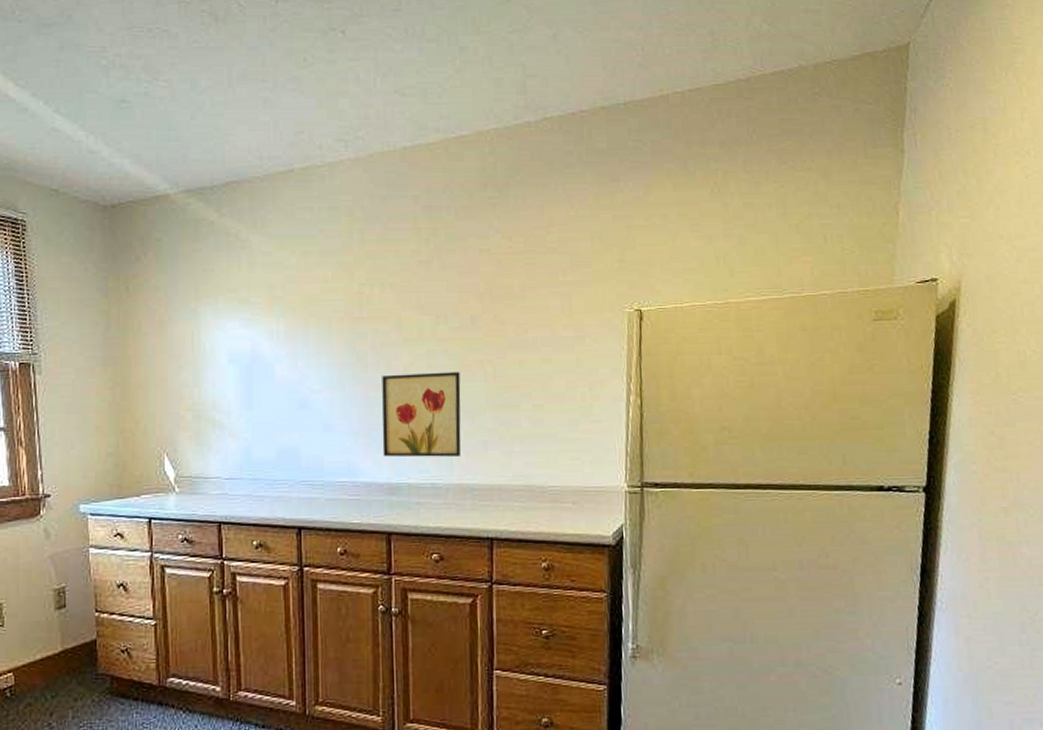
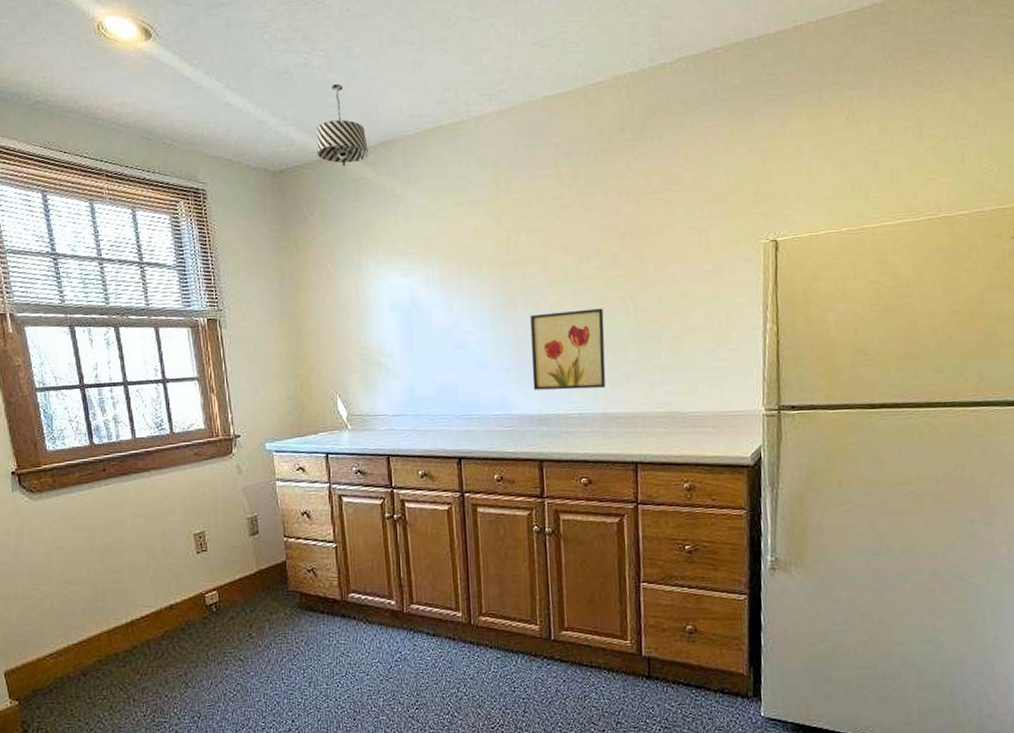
pendant light: none [154,117,212,205] -> present [316,83,369,166]

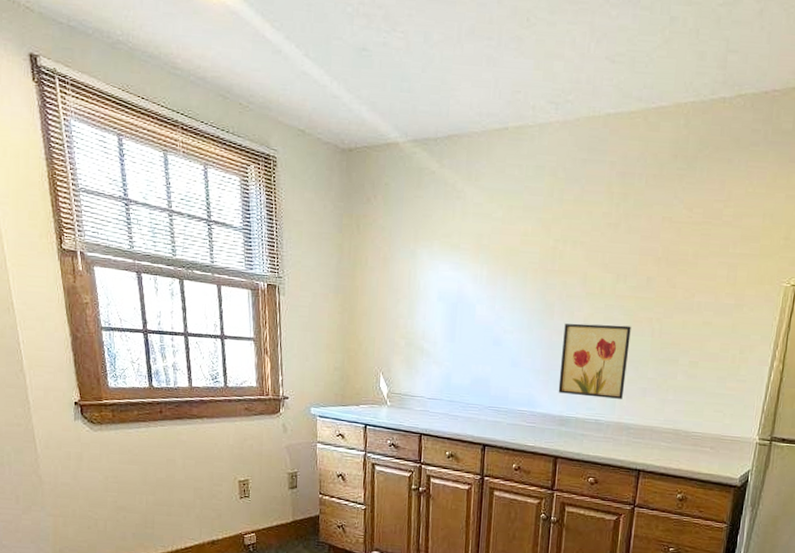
pendant light: present [316,83,369,166] -> none [386,68,436,154]

